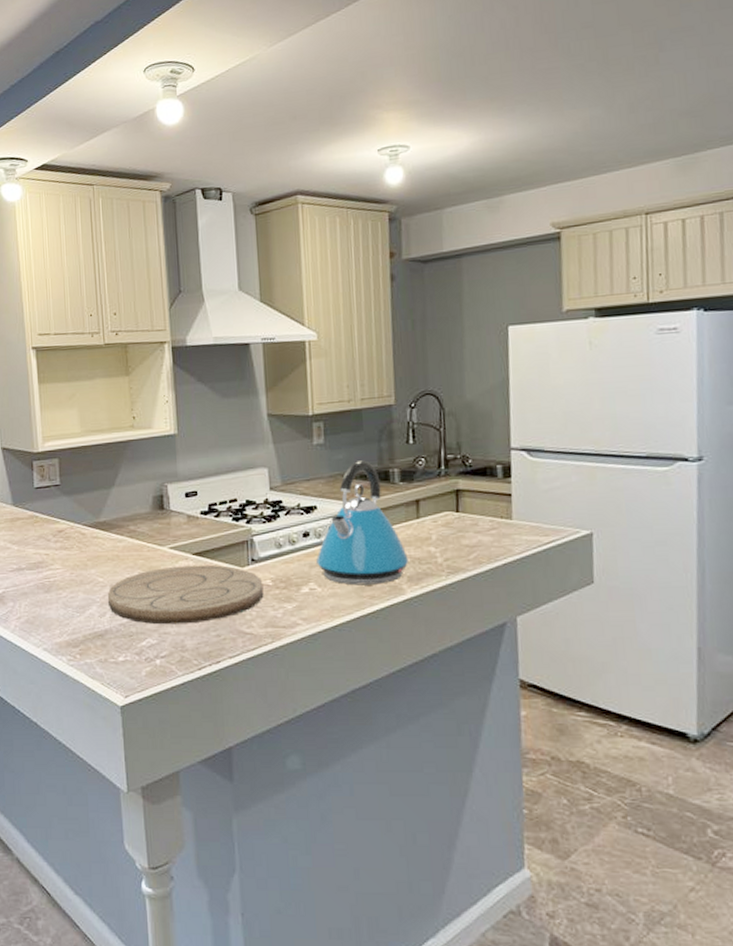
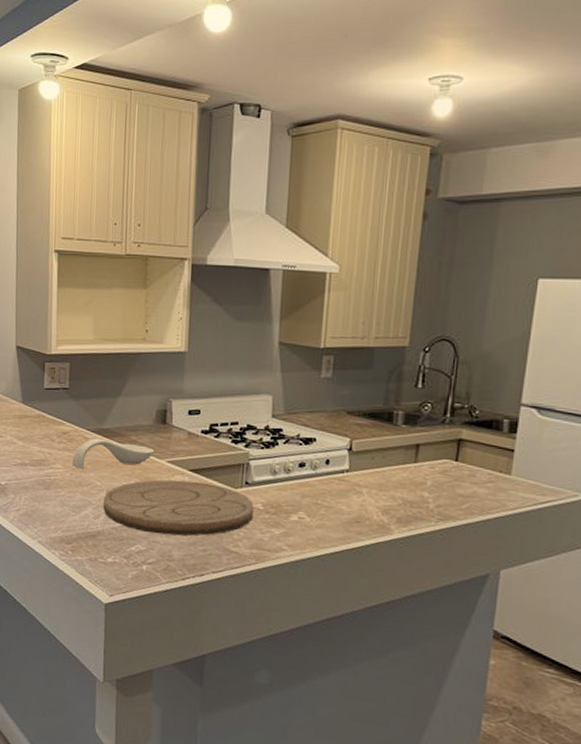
spoon rest: none [70,532,156,567] -> present [71,438,155,470]
kettle: present [316,460,408,586] -> none [309,399,400,522]

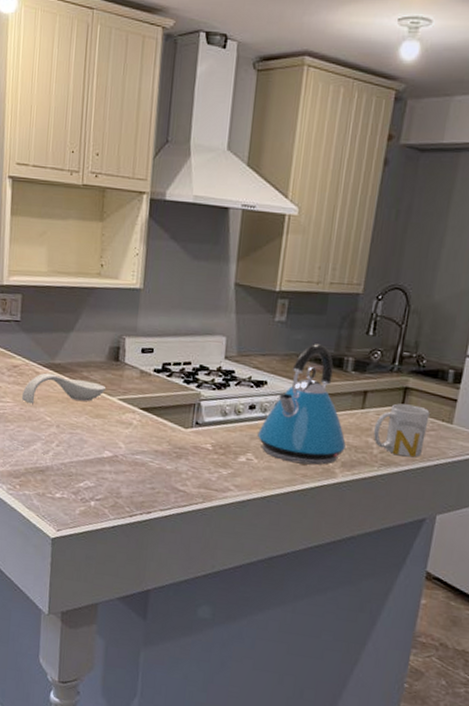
cutting board: present [103,479,254,536] -> none [53,417,203,474]
kettle: none [309,399,400,522] -> present [257,344,346,466]
mug: none [428,456,486,511] -> present [373,403,430,458]

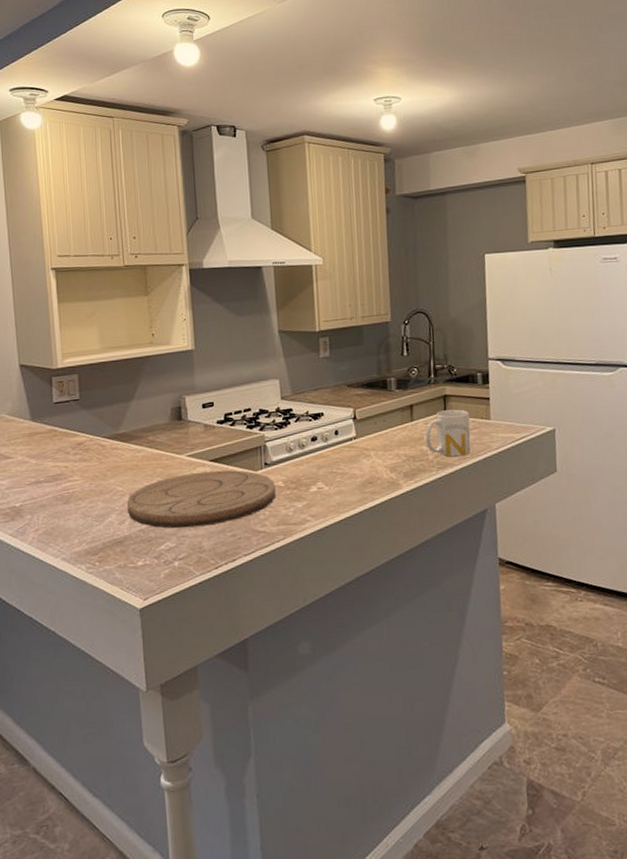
spoon rest: present [21,373,106,404] -> none [89,444,174,478]
cutting board: none [53,417,203,474] -> present [127,470,276,529]
kettle: present [257,344,346,466] -> none [324,371,404,483]

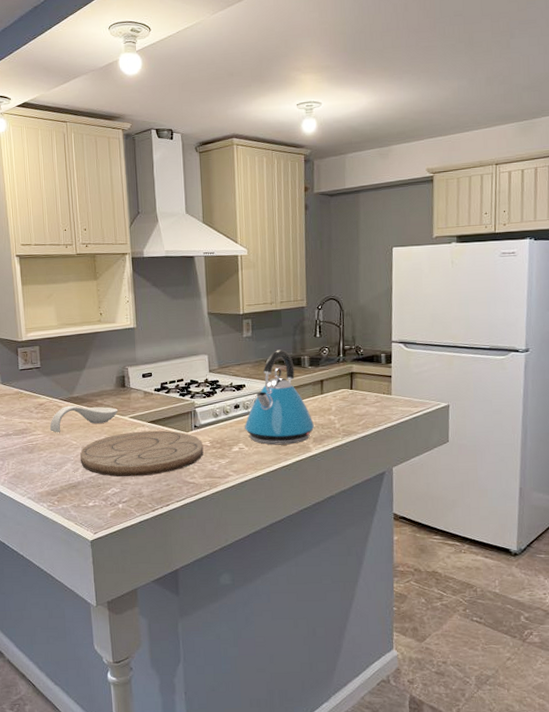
spoon rest: none [89,444,174,478] -> present [49,405,119,433]
kettle: none [324,371,404,483] -> present [245,350,314,445]
mug: present [425,409,471,457] -> none [333,385,373,426]

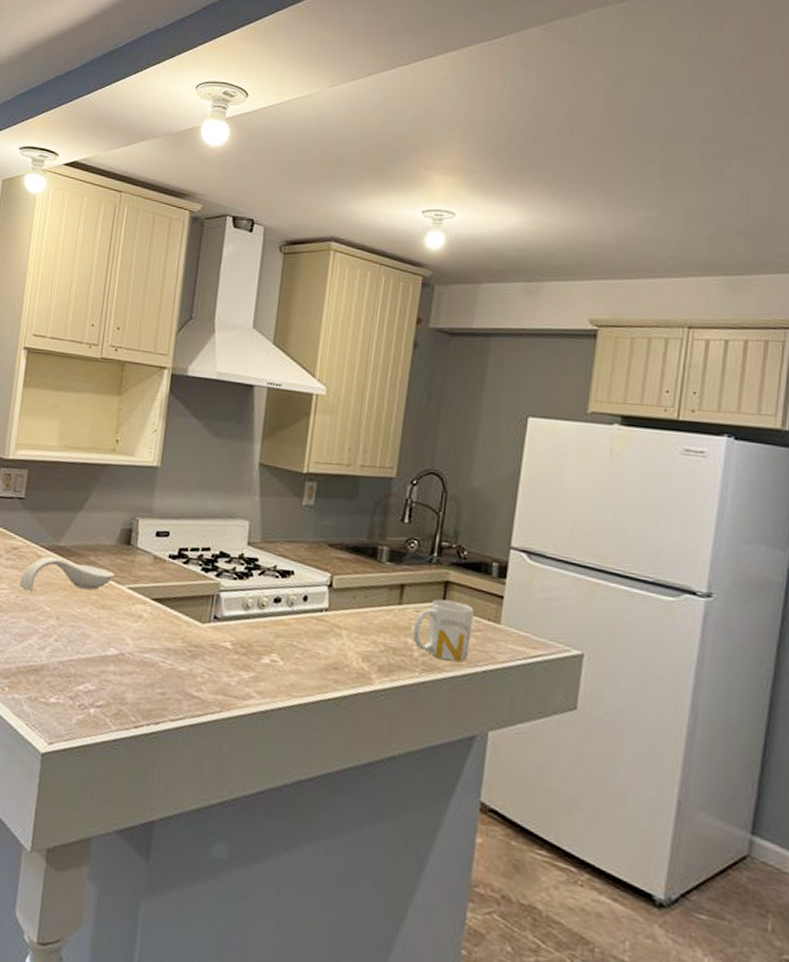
cutting board: present [80,430,204,477] -> none [50,608,222,676]
kettle: present [245,350,314,445] -> none [283,531,382,670]
mug: none [333,385,373,426] -> present [412,599,475,662]

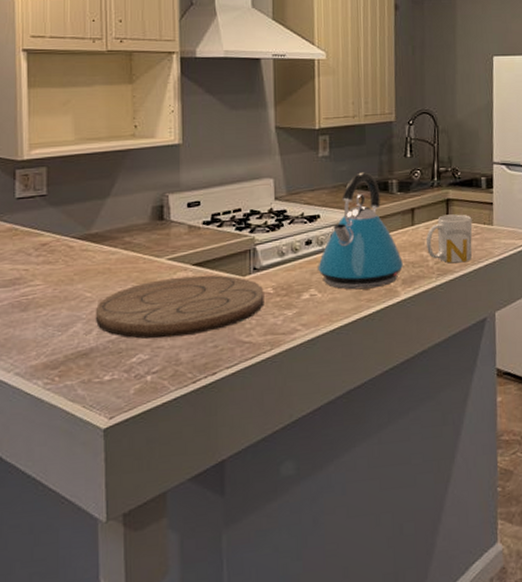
spoon rest: present [18,556,115,592] -> none [54,245,153,283]
cutting board: none [50,608,222,676] -> present [96,275,264,339]
kettle: none [283,531,382,670] -> present [318,172,403,290]

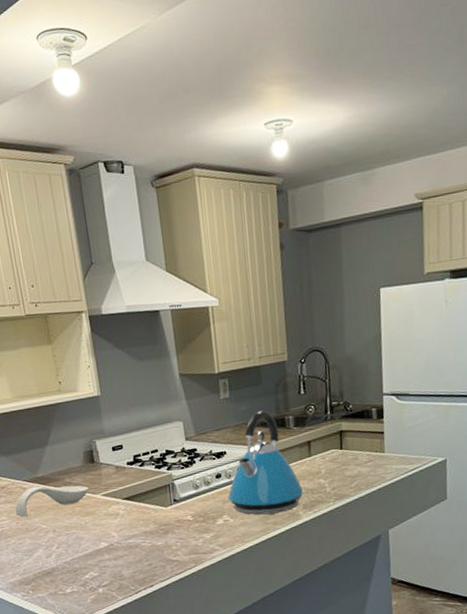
spoon rest: none [54,245,153,283] -> present [15,485,89,518]
cutting board: present [96,275,264,339] -> none [51,507,186,560]
mug: present [425,214,473,263] -> none [322,444,366,489]

